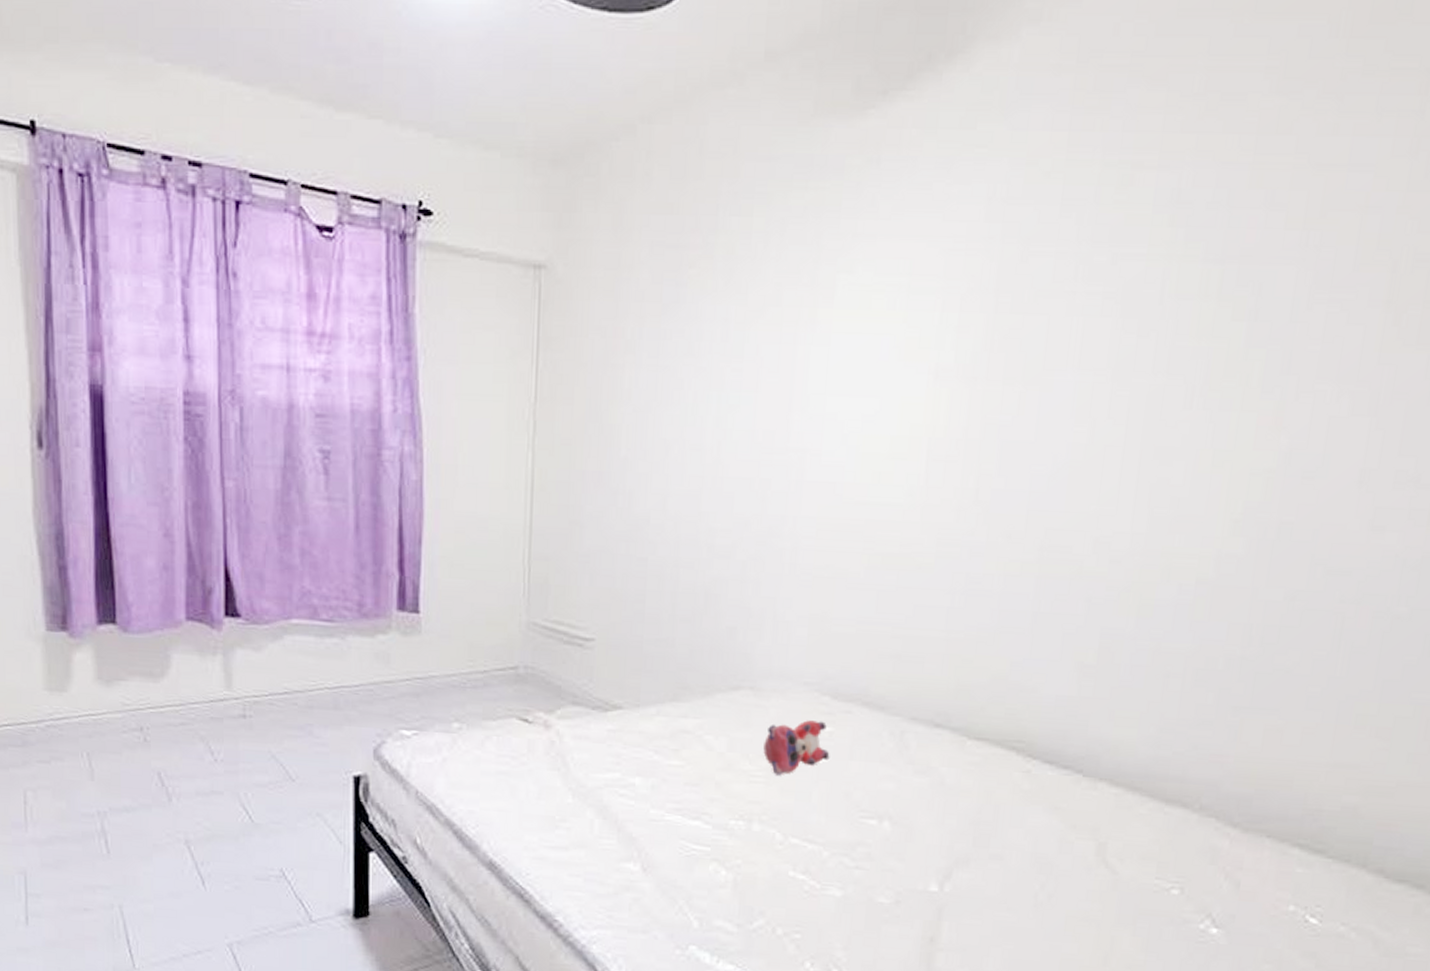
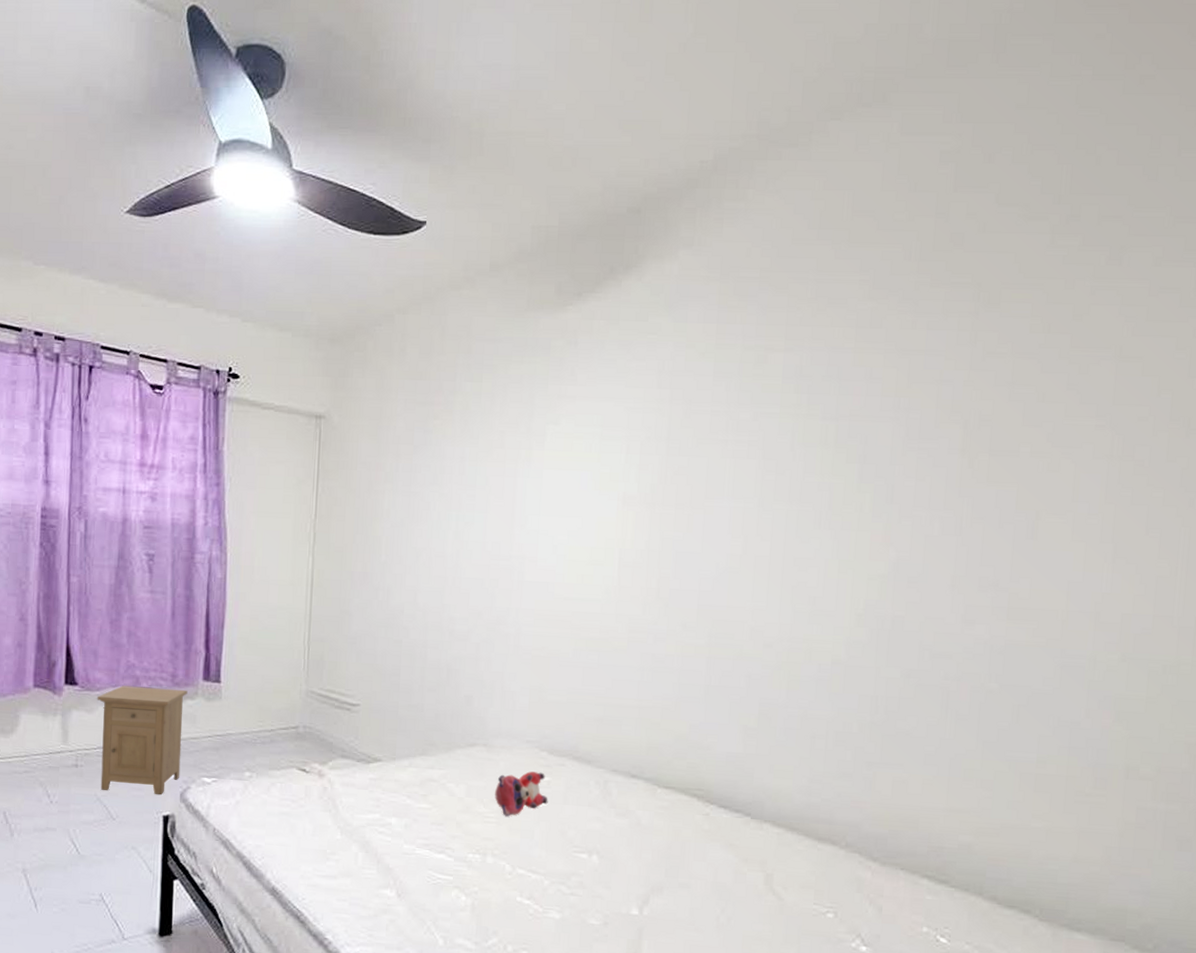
nightstand: none [266,617,378,751] -> present [97,685,188,794]

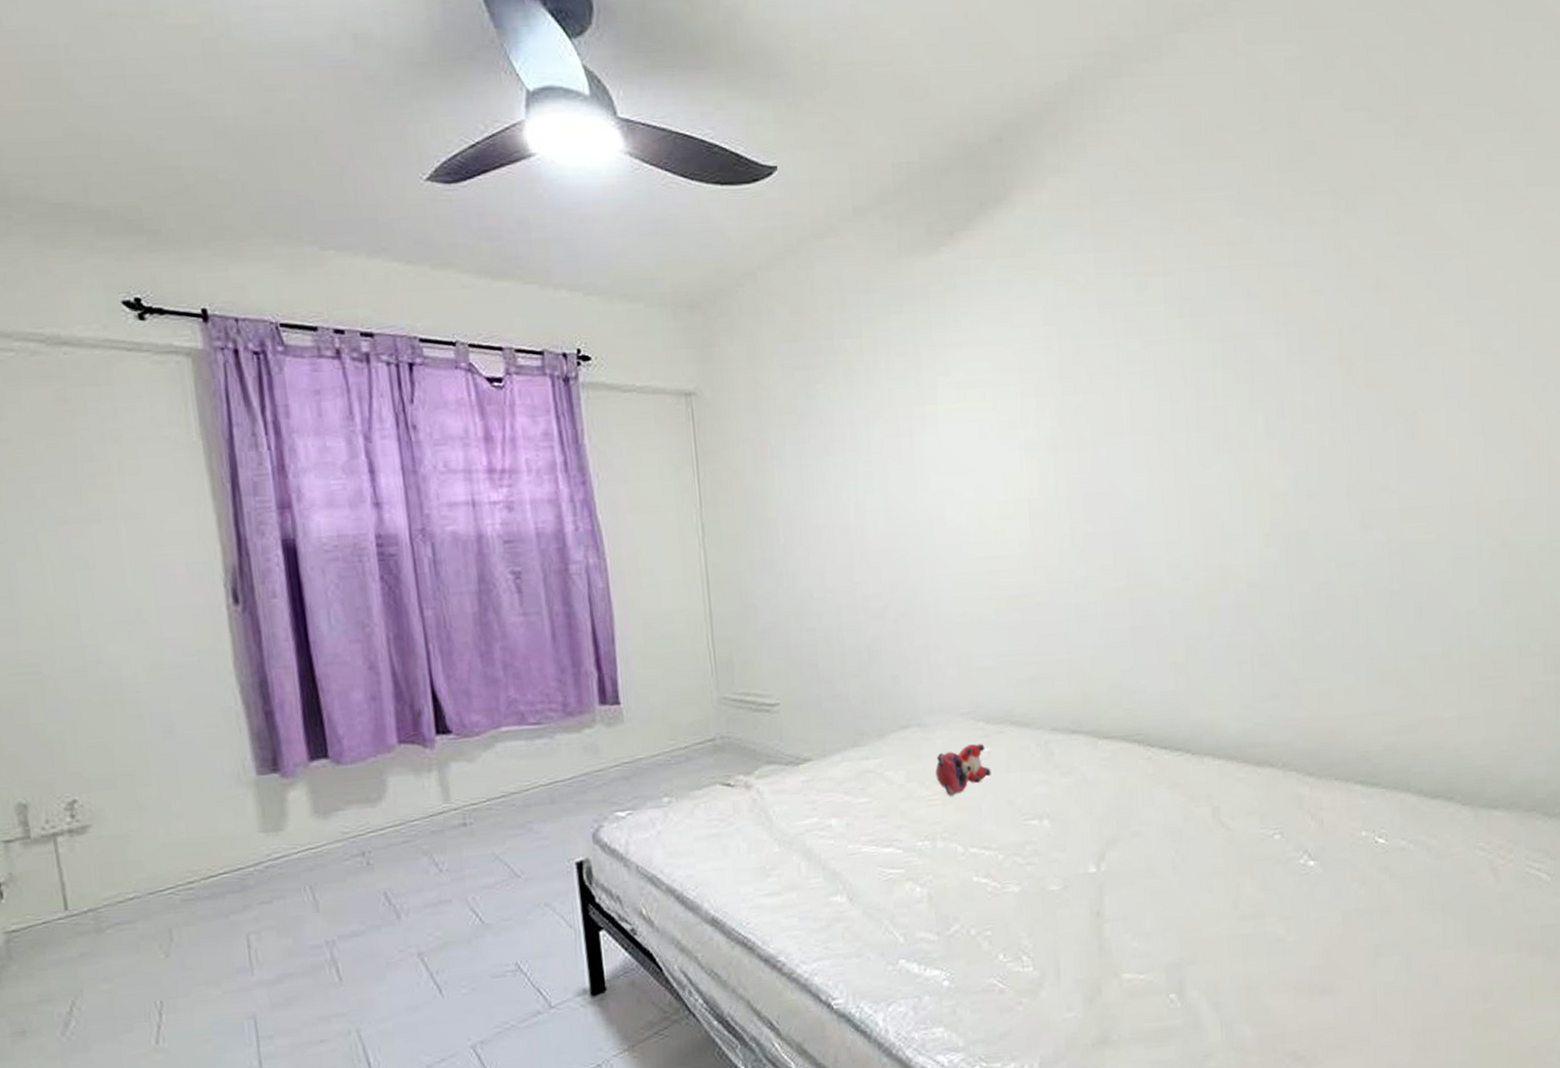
nightstand: present [97,685,188,794] -> none [477,718,589,847]

